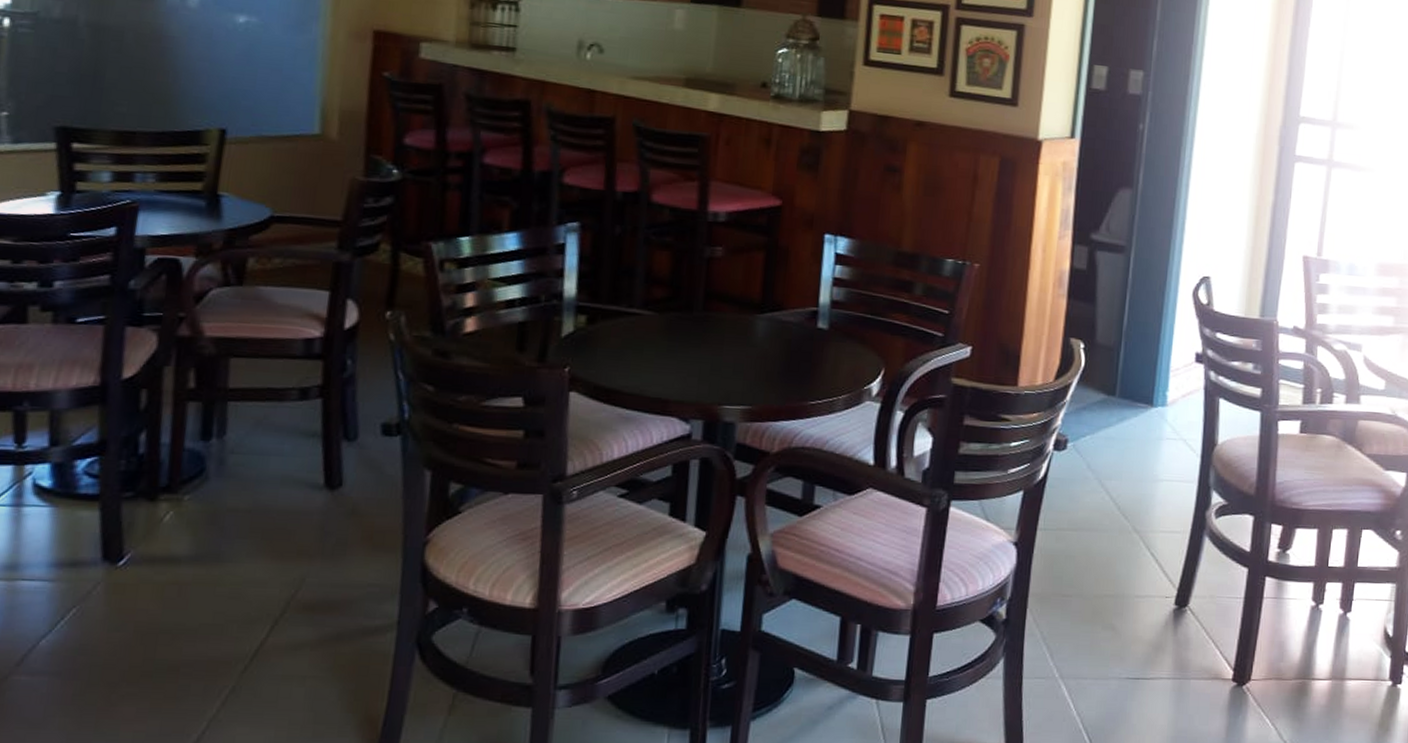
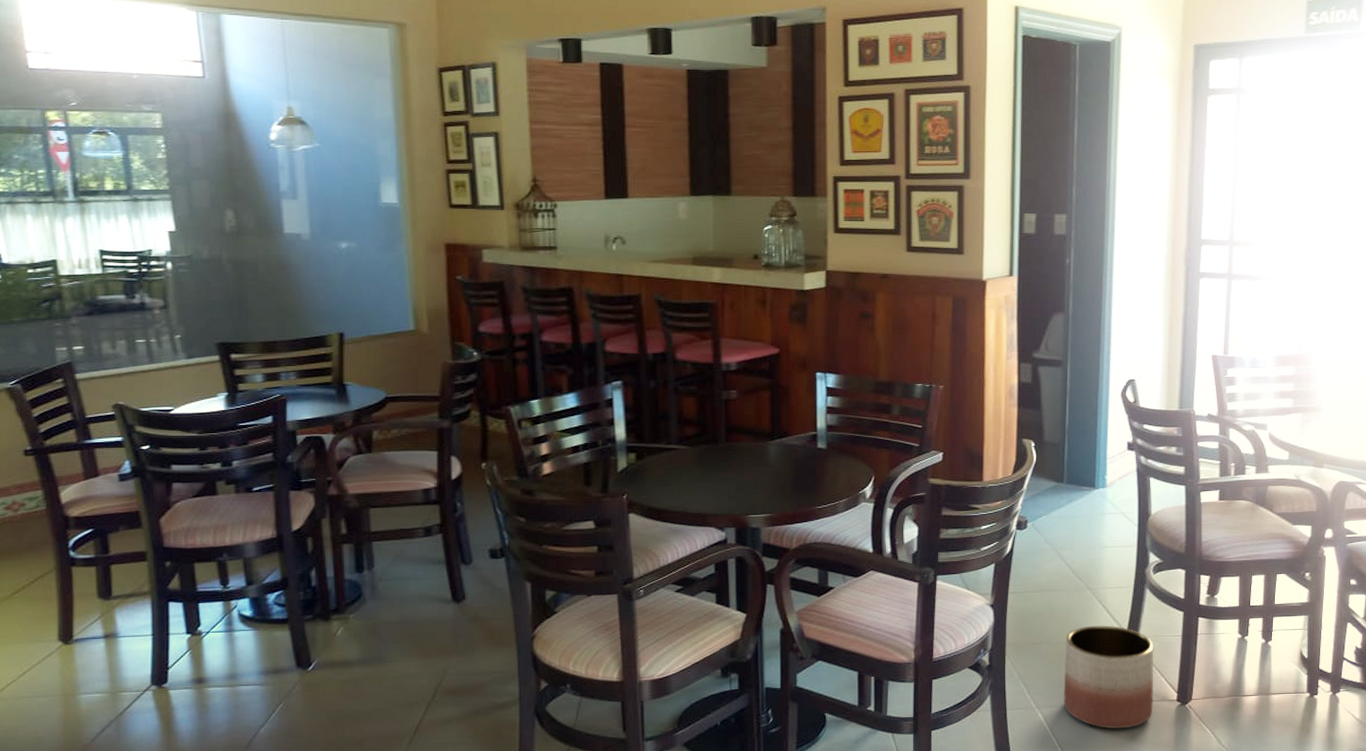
planter: none [1094,577,1210,712] -> present [1064,625,1154,729]

